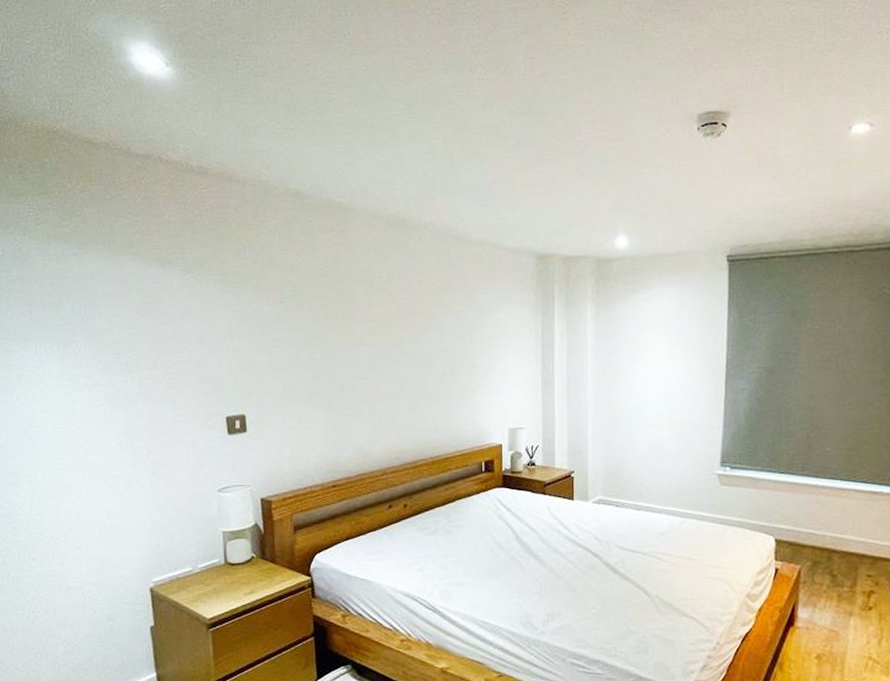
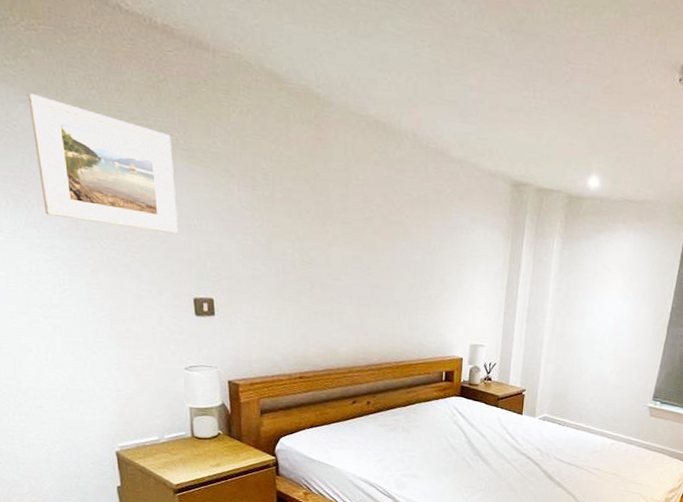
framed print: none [80,246,212,356] -> present [28,93,179,235]

